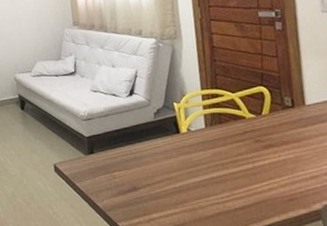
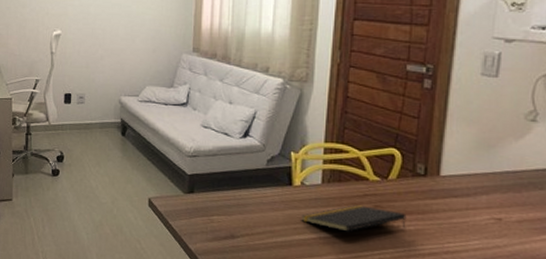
notepad: none [192,142,286,169] -> present [301,205,407,232]

